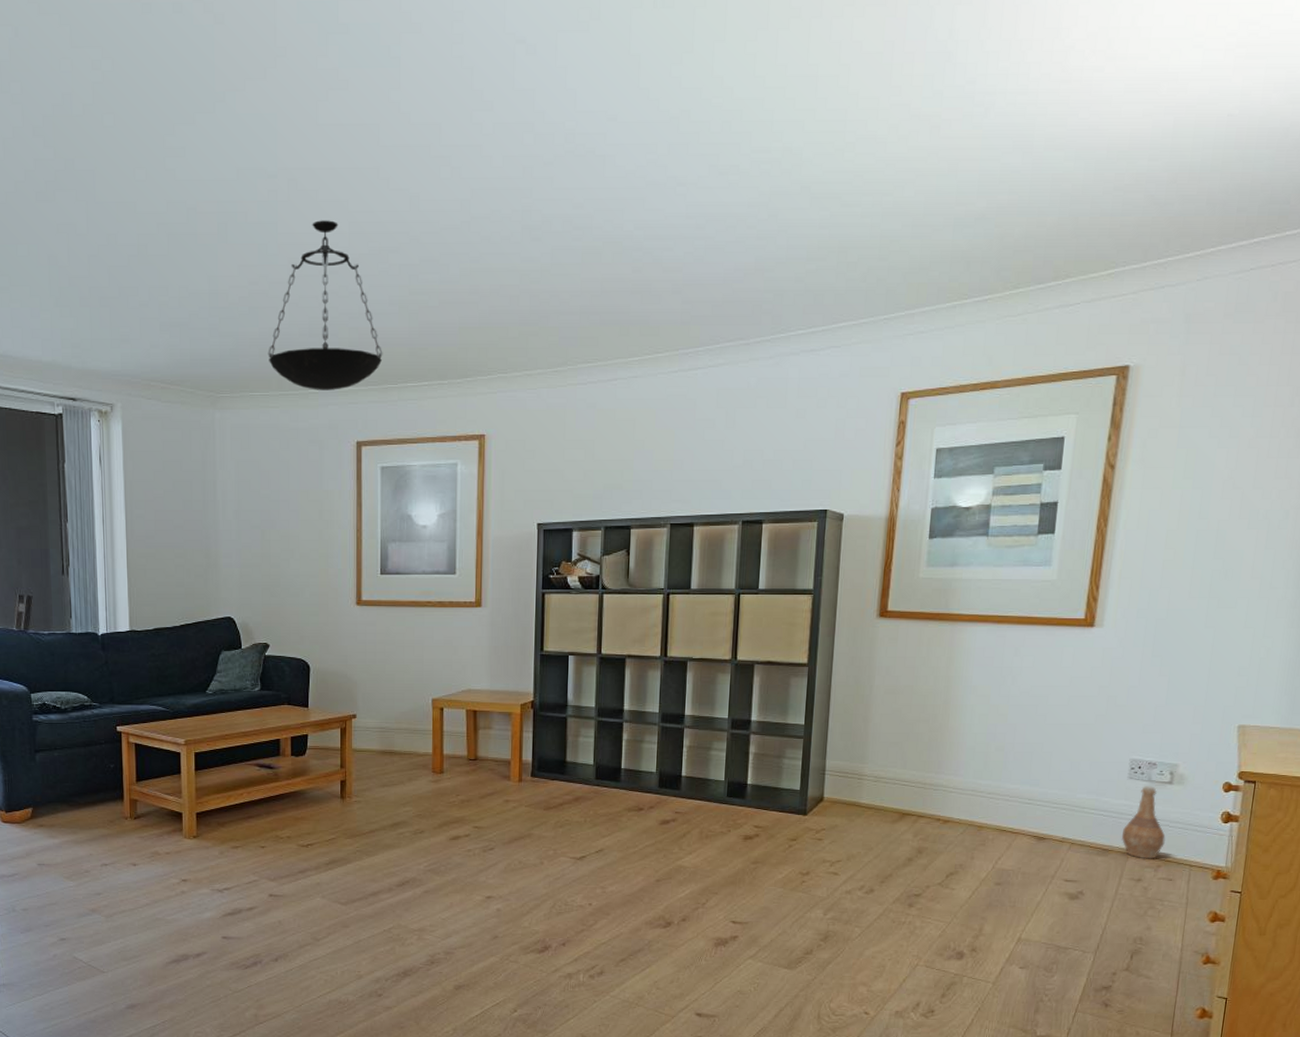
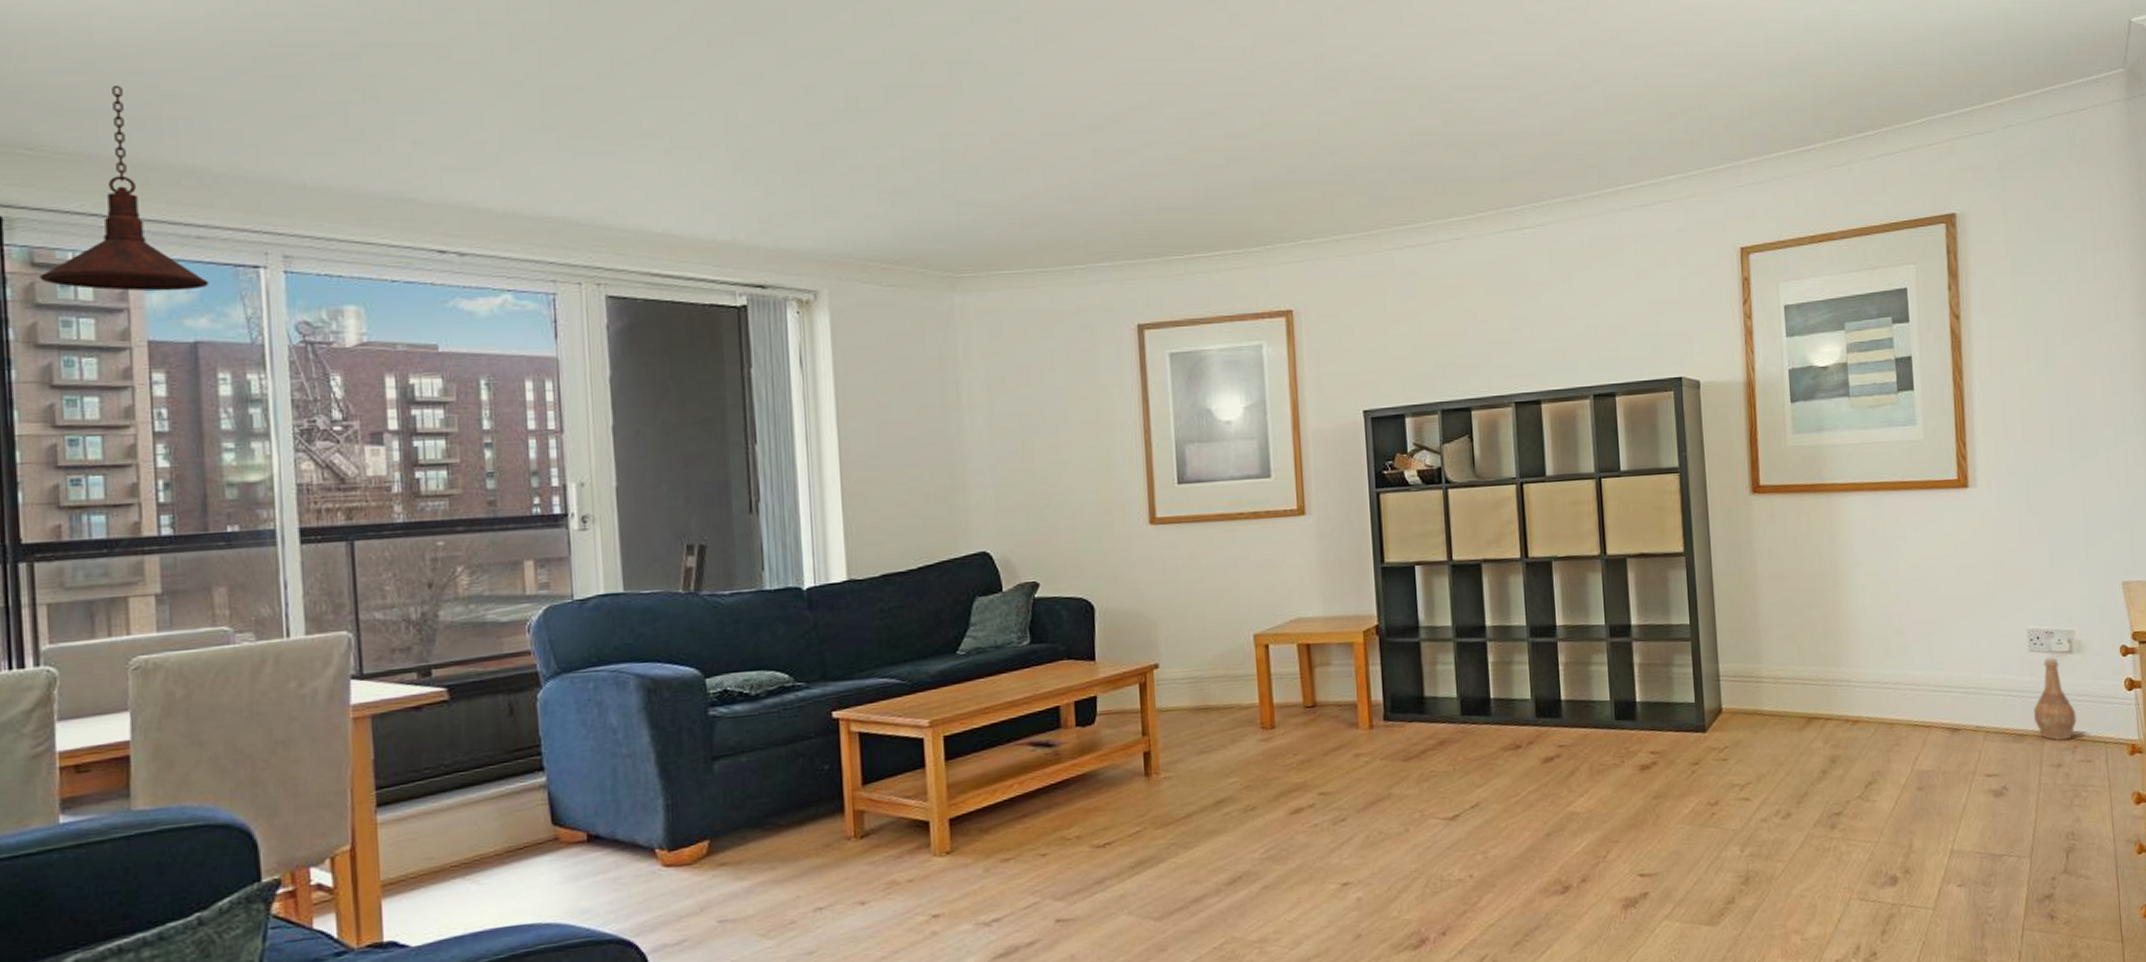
pendant lamp: present [267,220,383,390] -> none [1019,69,1163,266]

